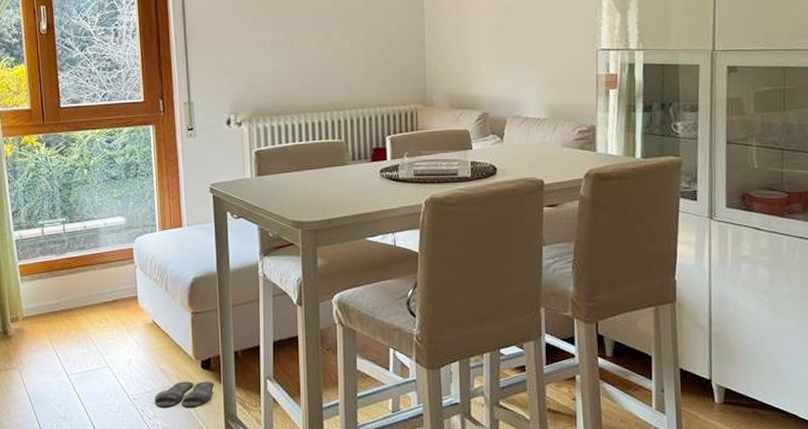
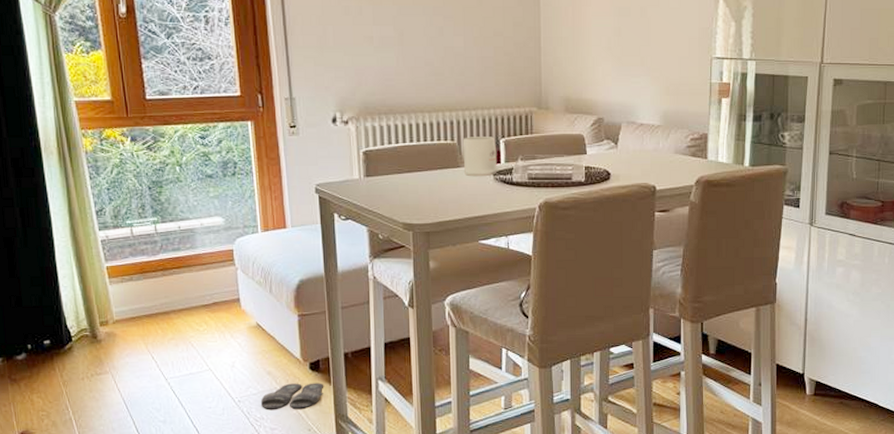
mug: none [350,134,384,174] -> present [463,137,497,177]

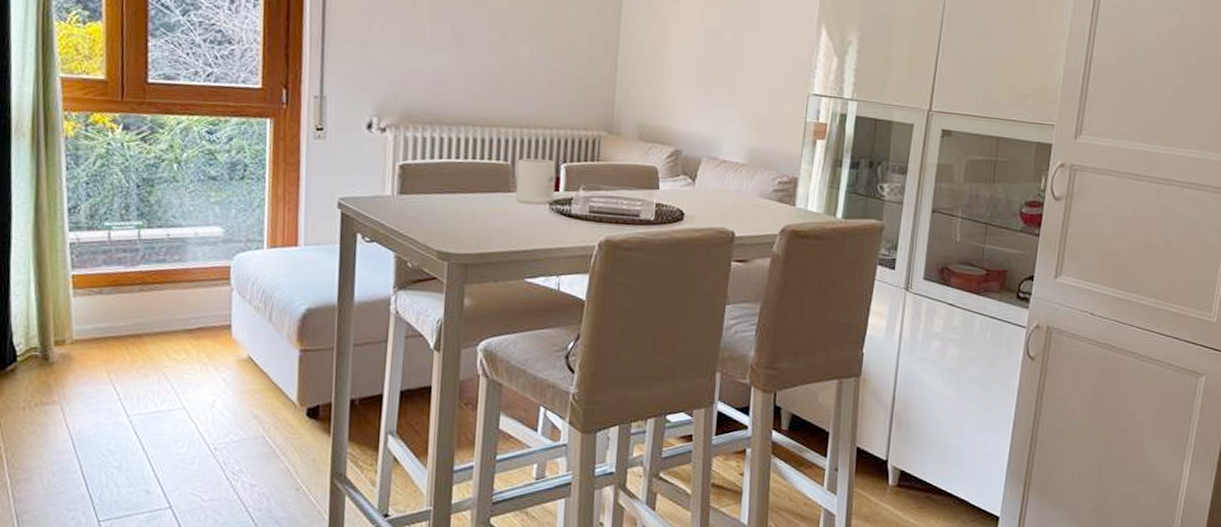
slippers: present [260,383,324,409] -> none [241,431,322,463]

